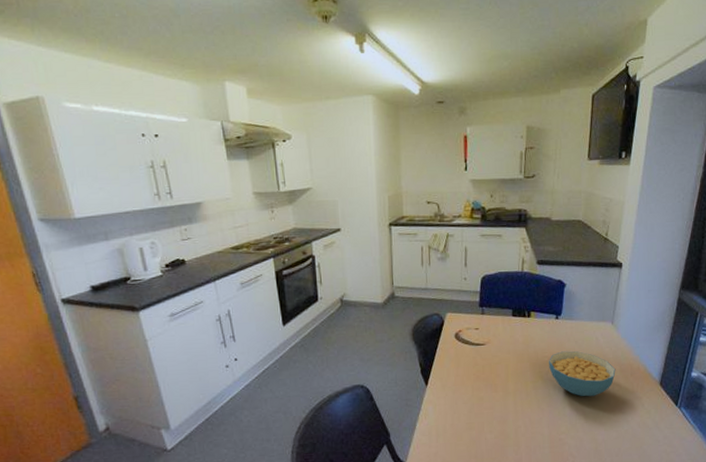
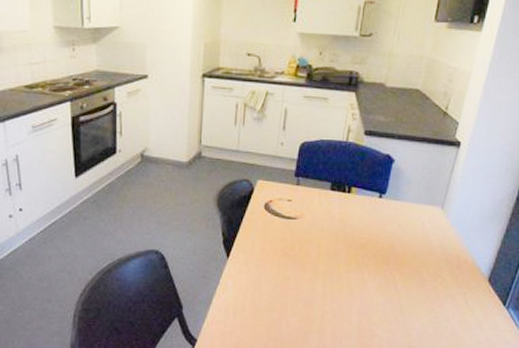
cereal bowl: present [549,351,616,397] -> none [366,234,441,287]

